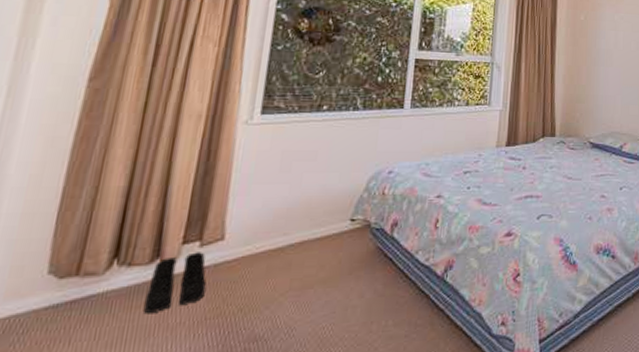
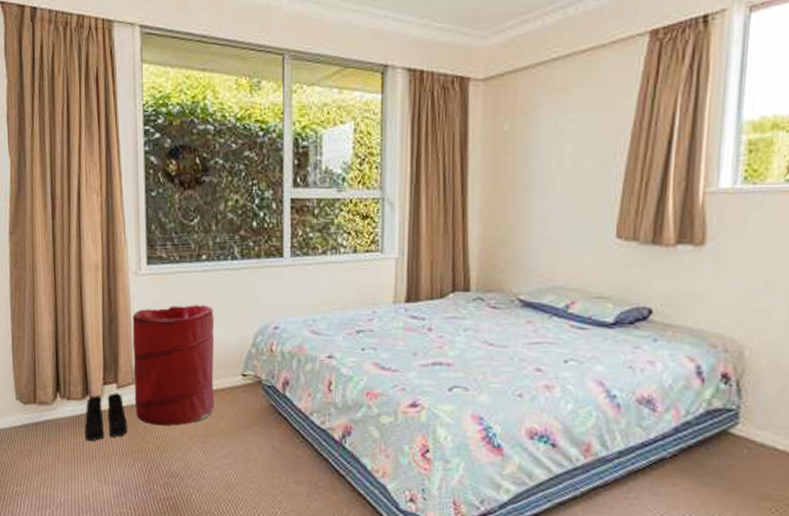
laundry hamper: none [219,153,329,284] -> present [132,305,215,426]

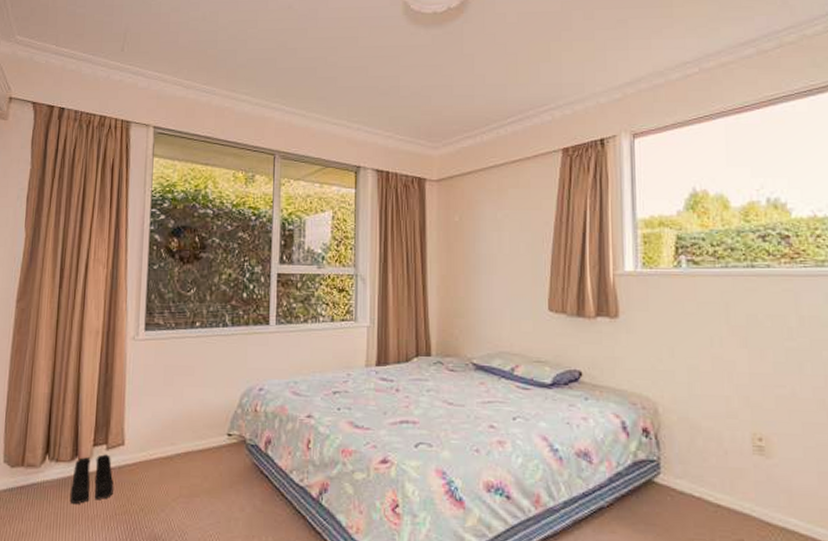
laundry hamper: present [132,305,215,426] -> none [122,368,205,487]

